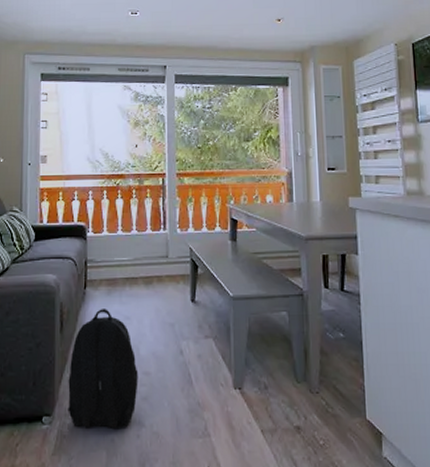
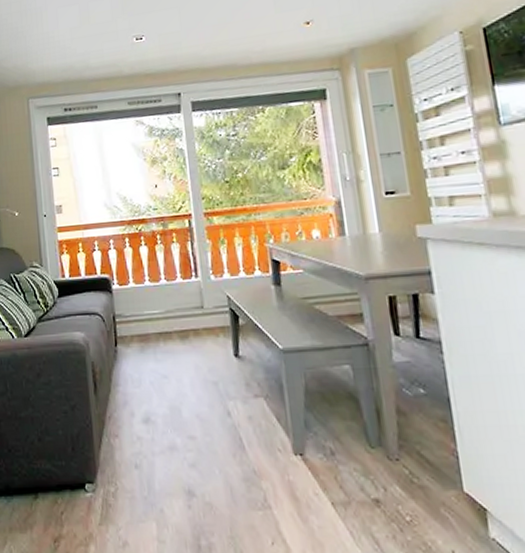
backpack: present [68,309,138,430] -> none [108,367,184,499]

